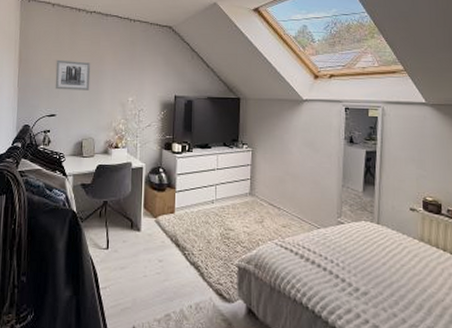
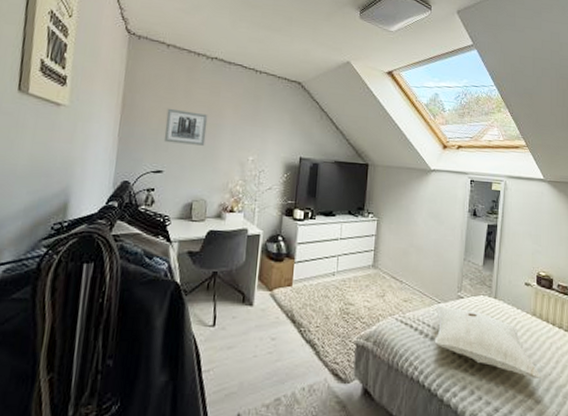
cushion: none [314,230,434,306] -> present [434,305,542,380]

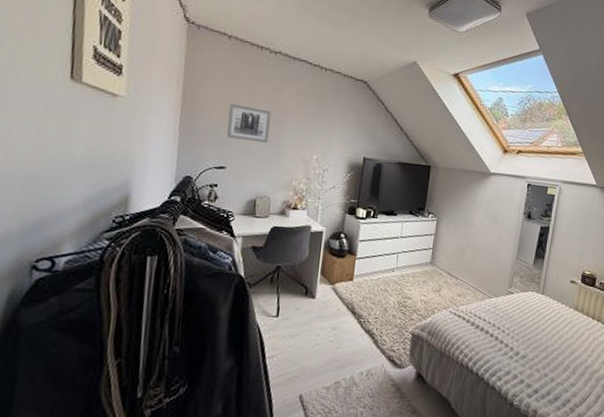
cushion: present [434,305,542,380] -> none [484,299,579,366]

